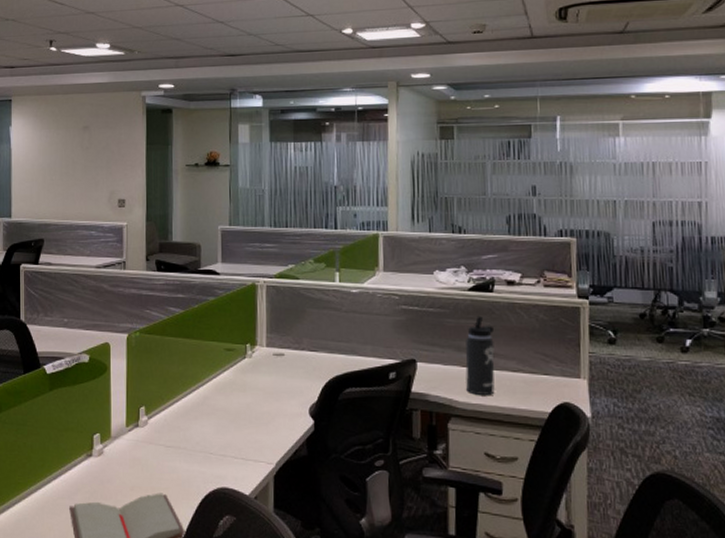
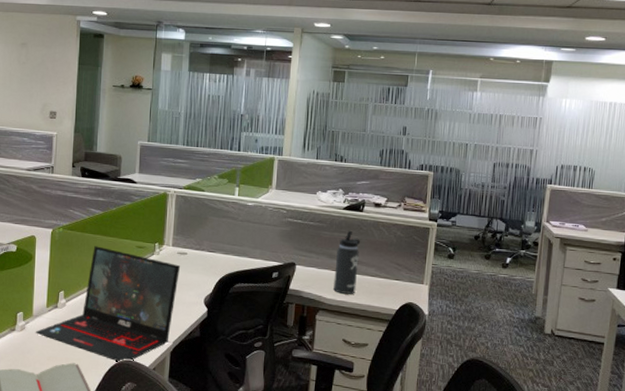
laptop: none [115,351,278,492] -> present [35,246,181,363]

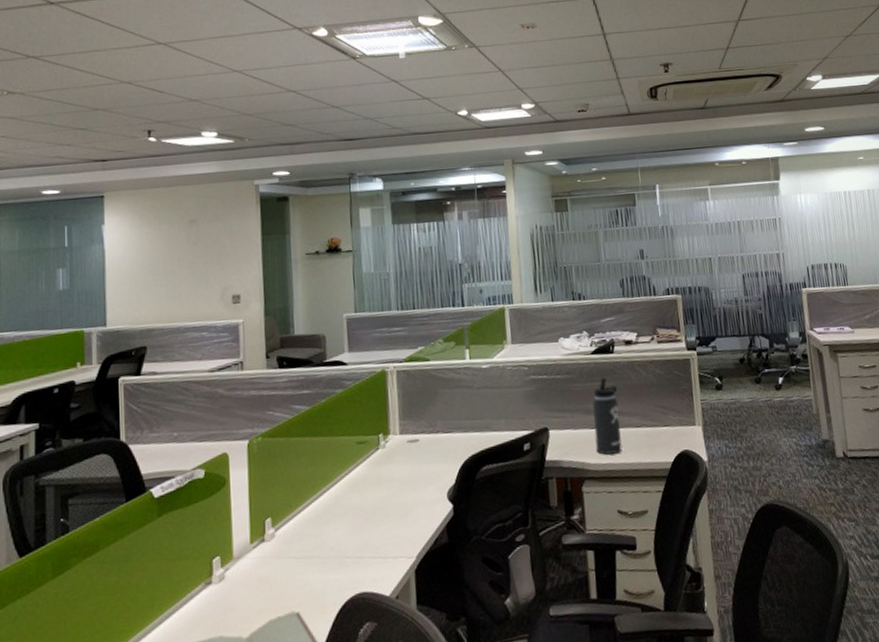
laptop: present [35,246,181,363] -> none [238,451,414,599]

